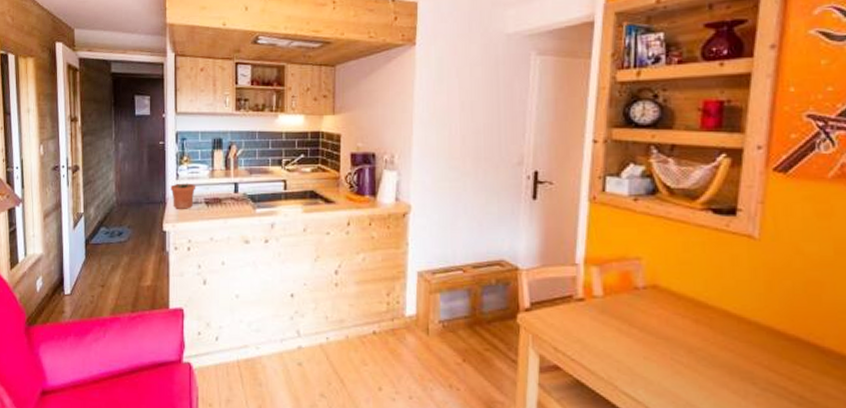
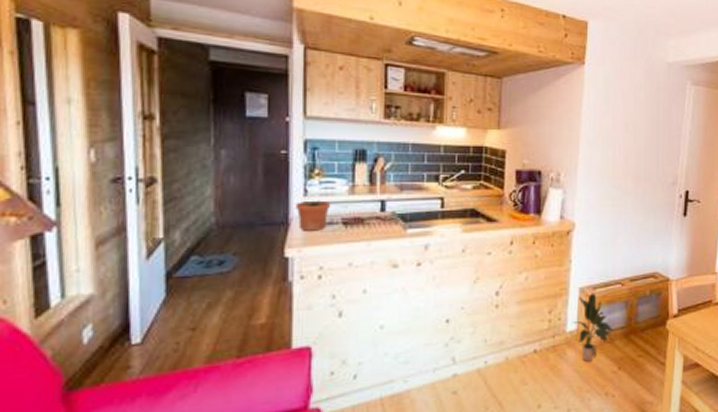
potted plant: none [411,278,457,349] -> present [572,293,614,362]

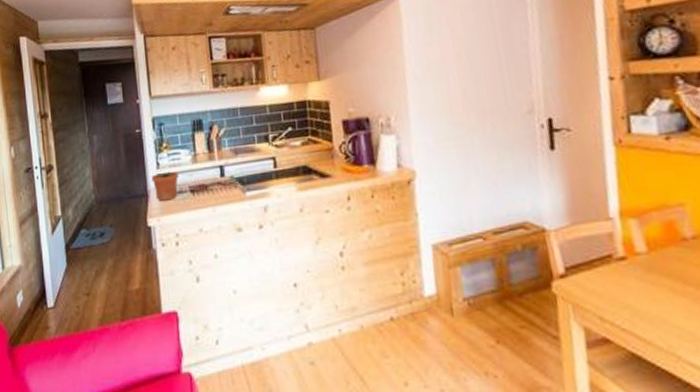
potted plant: present [572,293,614,362] -> none [429,250,485,333]

